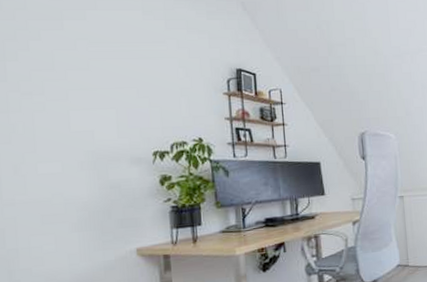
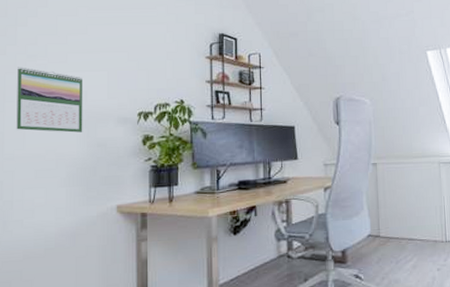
calendar: none [11,105,93,175] -> present [16,67,83,133]

